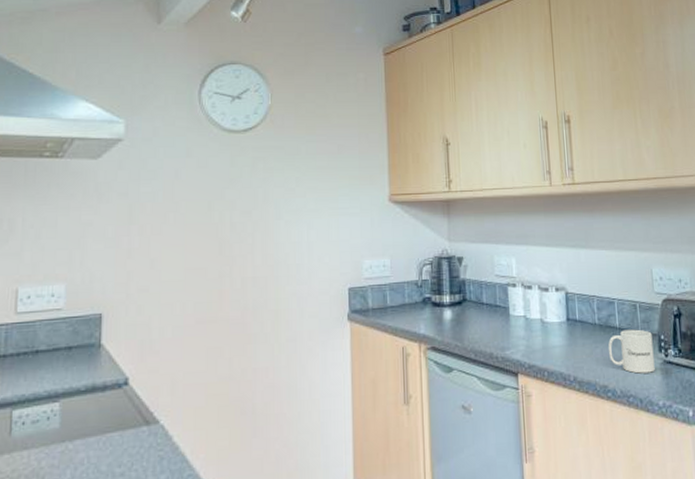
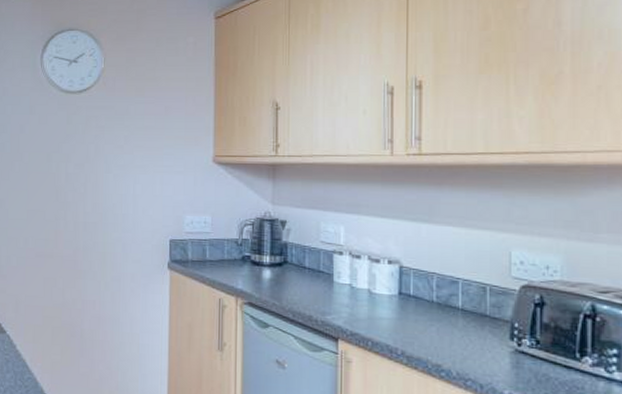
mug: present [608,329,655,374] -> none [445,311,503,360]

